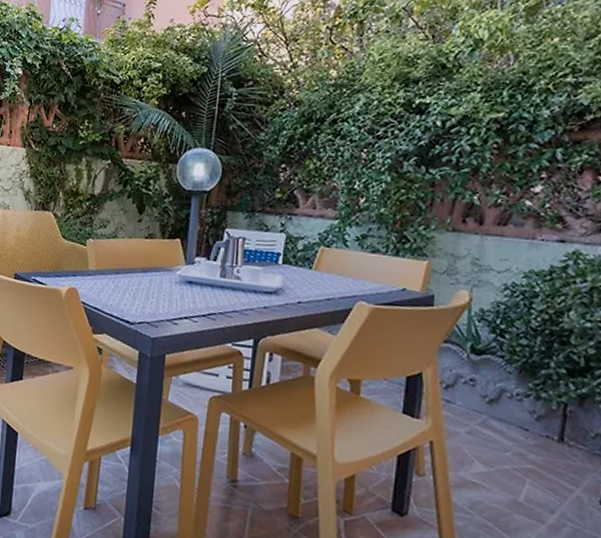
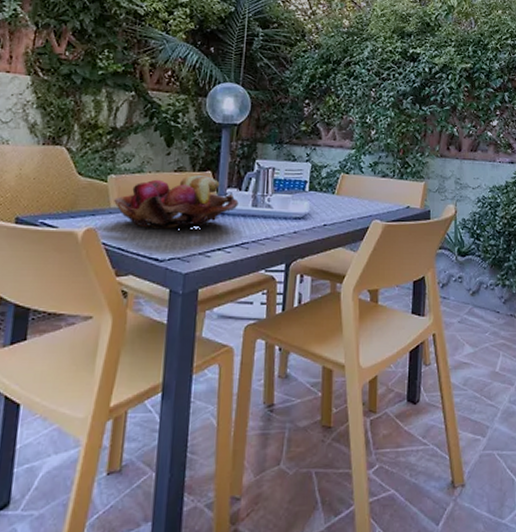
fruit basket: none [92,242,207,294] -> present [114,175,239,229]

